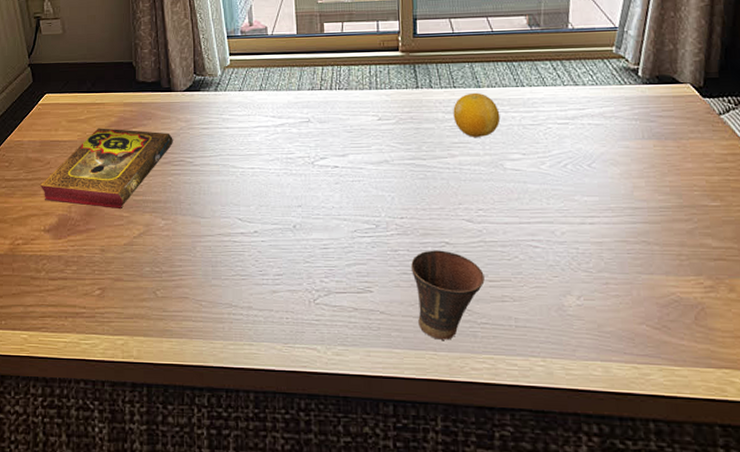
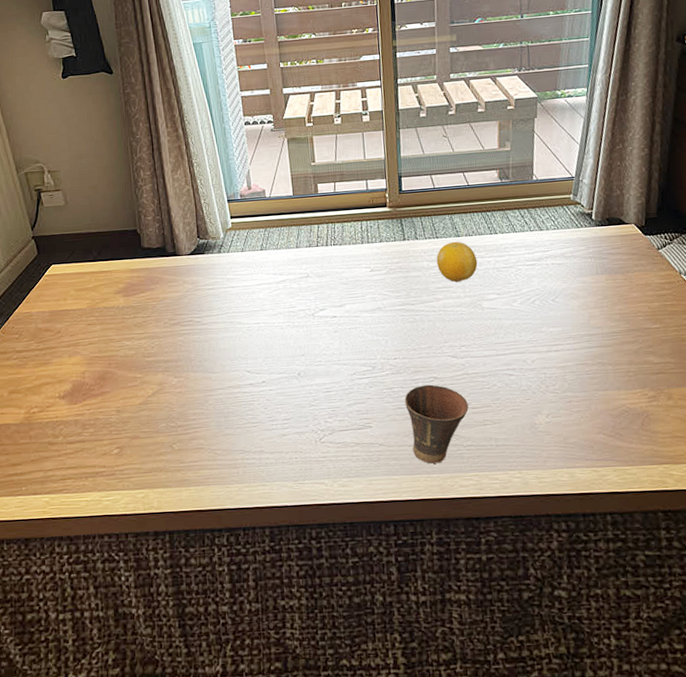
book: present [39,128,173,208] -> none [51,294,181,371]

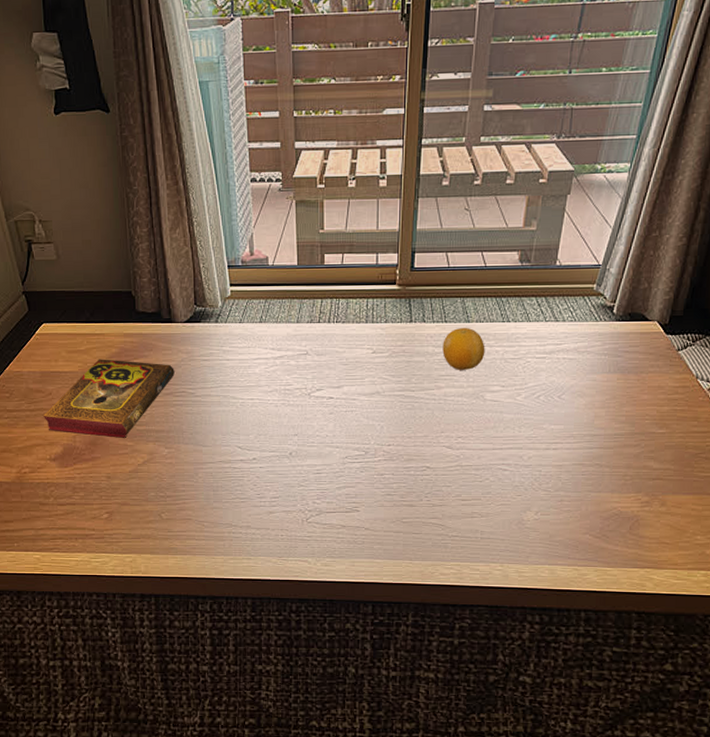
book: none [51,294,181,371] -> present [42,359,175,438]
cup: present [405,384,469,464] -> none [395,474,458,551]

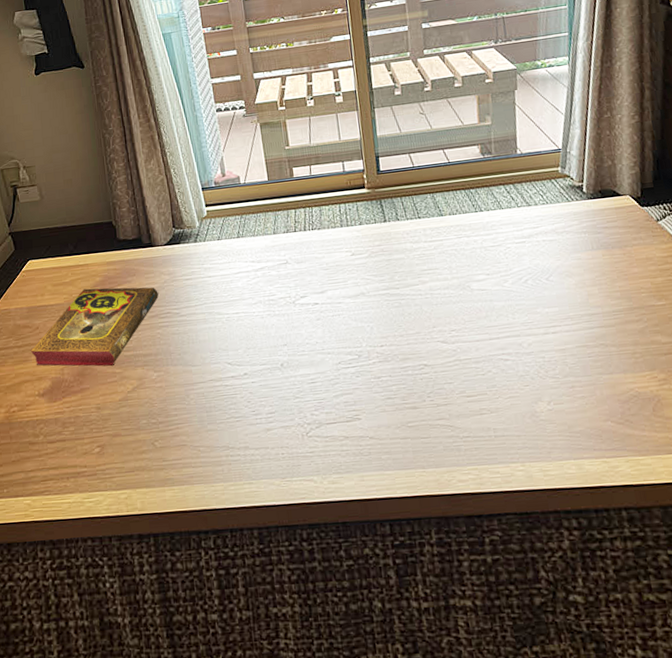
fruit: present [442,327,485,370] -> none [419,220,464,263]

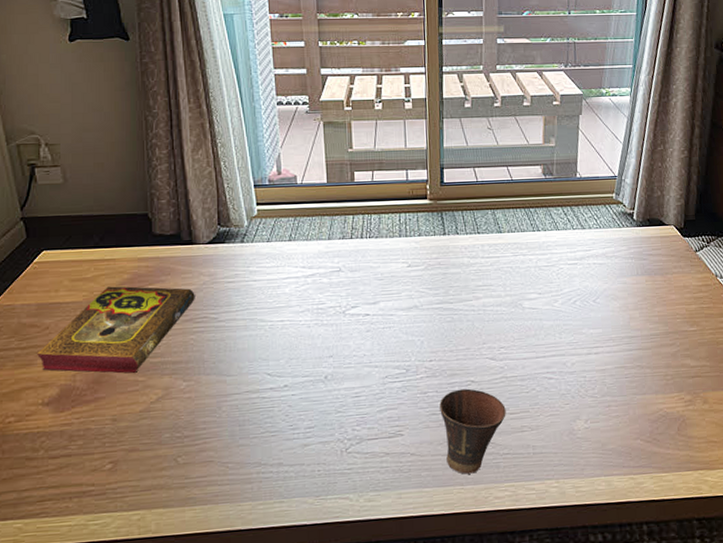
cup: none [394,372,463,457] -> present [440,388,506,474]

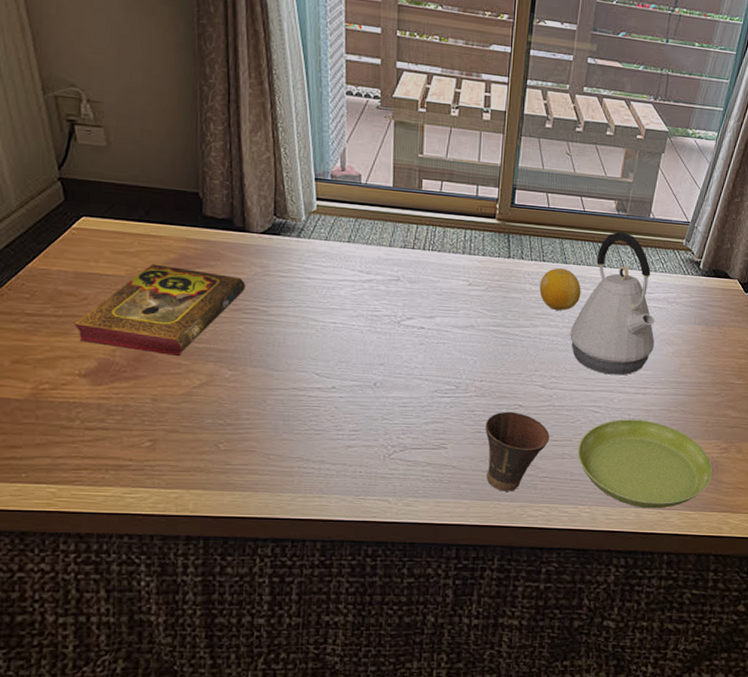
fruit: none [477,237,519,280] -> present [539,268,581,311]
kettle: none [513,194,600,338] -> present [570,231,655,375]
saucer: none [536,380,681,476] -> present [577,419,712,509]

